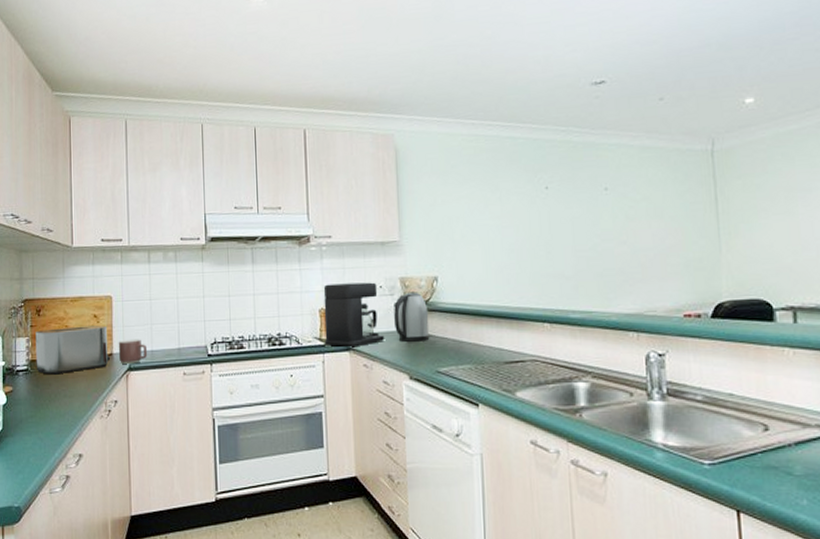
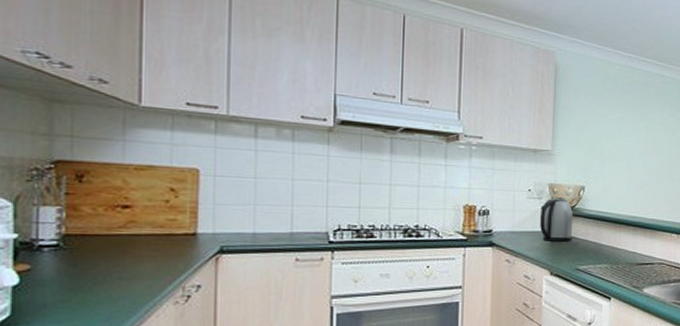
toaster: present [35,325,111,375] -> none [73,199,194,253]
mug: present [118,339,148,365] -> none [205,219,248,247]
coffee maker: present [323,282,384,348] -> none [468,182,529,244]

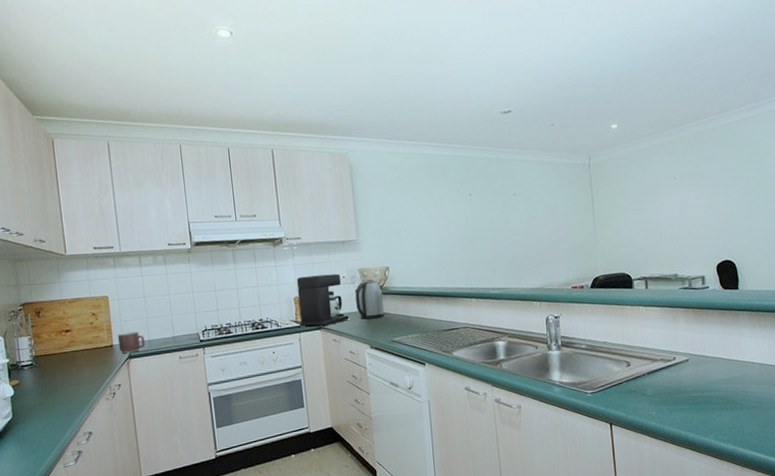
mug: none [205,219,248,247] -> present [117,331,146,354]
coffee maker: none [468,182,529,244] -> present [296,273,349,327]

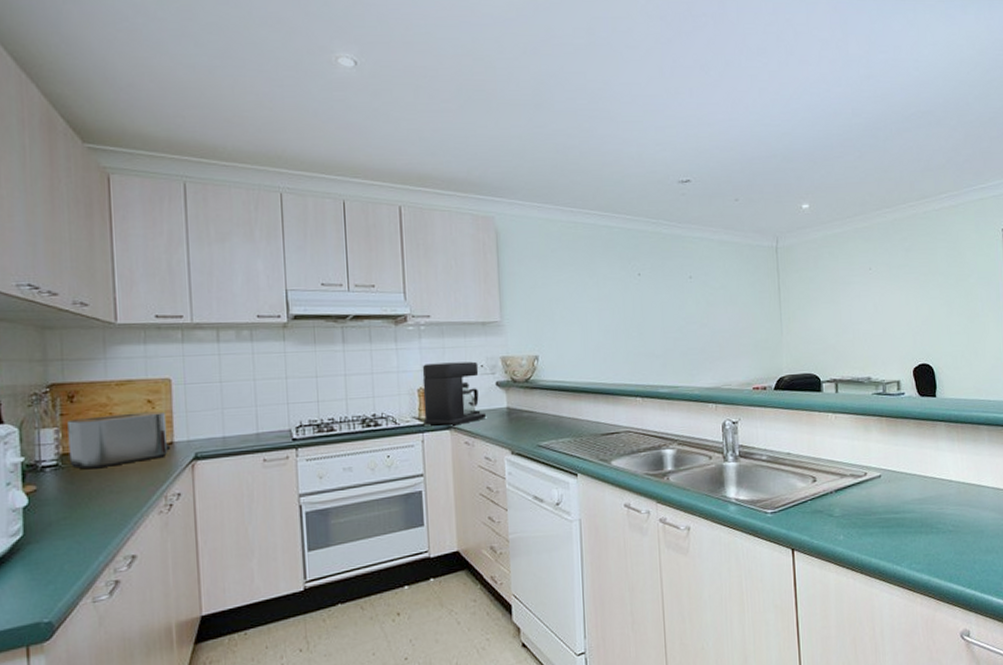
toaster: none [37,321,112,368] -> present [67,411,171,470]
mug: present [117,331,146,354] -> none [180,425,219,454]
kettle: present [355,279,385,320] -> none [495,370,531,419]

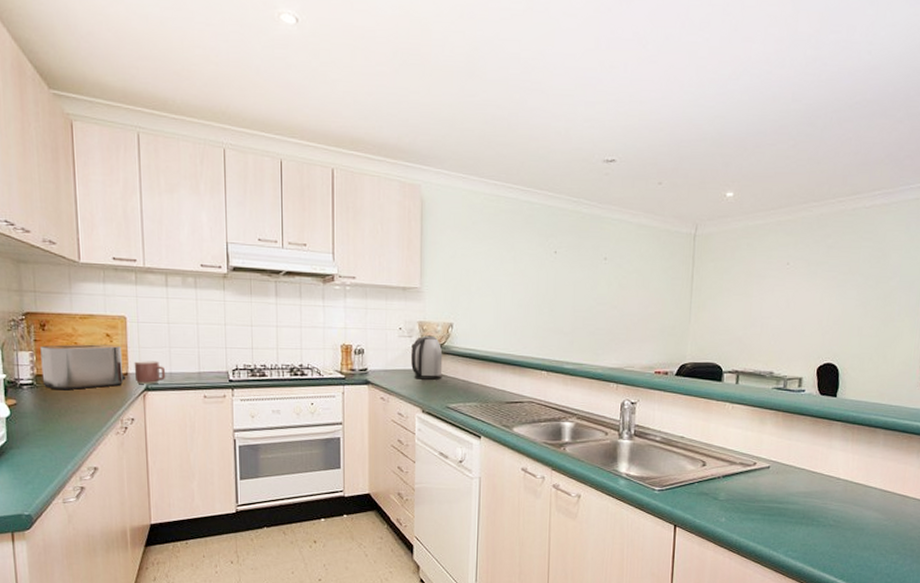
mug: none [180,425,219,454] -> present [134,360,166,385]
coffee maker: present [422,361,486,426] -> none [346,322,401,382]
kettle: none [495,370,531,419] -> present [411,335,443,380]

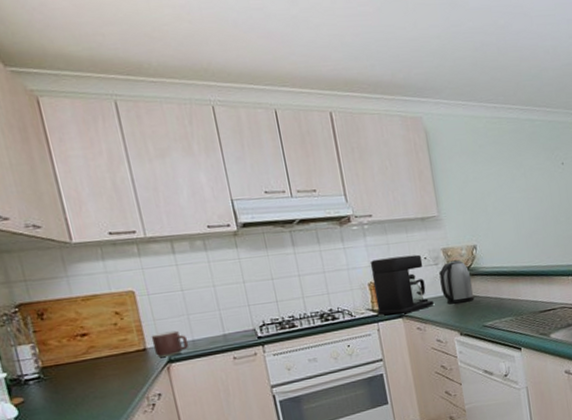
toaster: present [40,344,126,391] -> none [41,321,146,380]
coffee maker: none [346,322,401,382] -> present [370,254,434,315]

